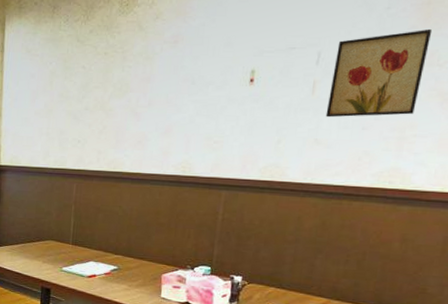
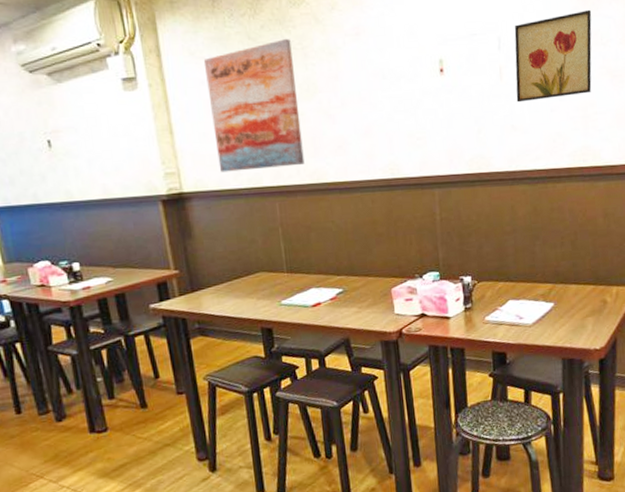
wall art: none [33,42,114,154] -> present [203,38,305,172]

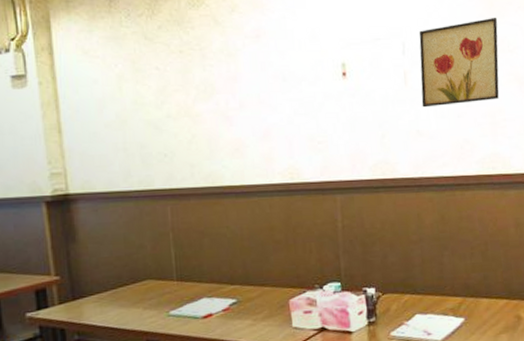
wall art: present [203,38,305,172] -> none [97,39,199,174]

